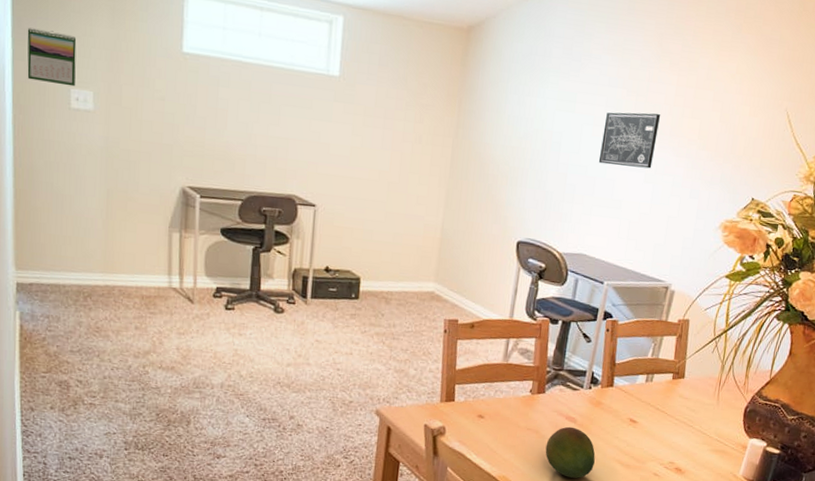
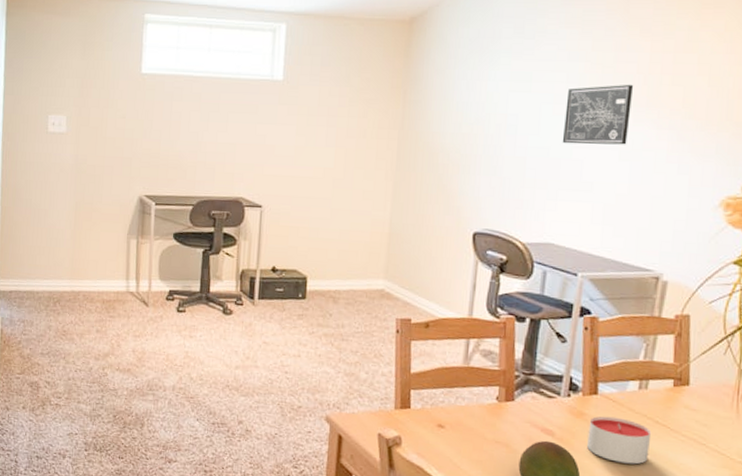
calendar: present [27,28,77,87] -> none [14,67,54,113]
candle: none [602,405,653,444] -> present [587,416,652,465]

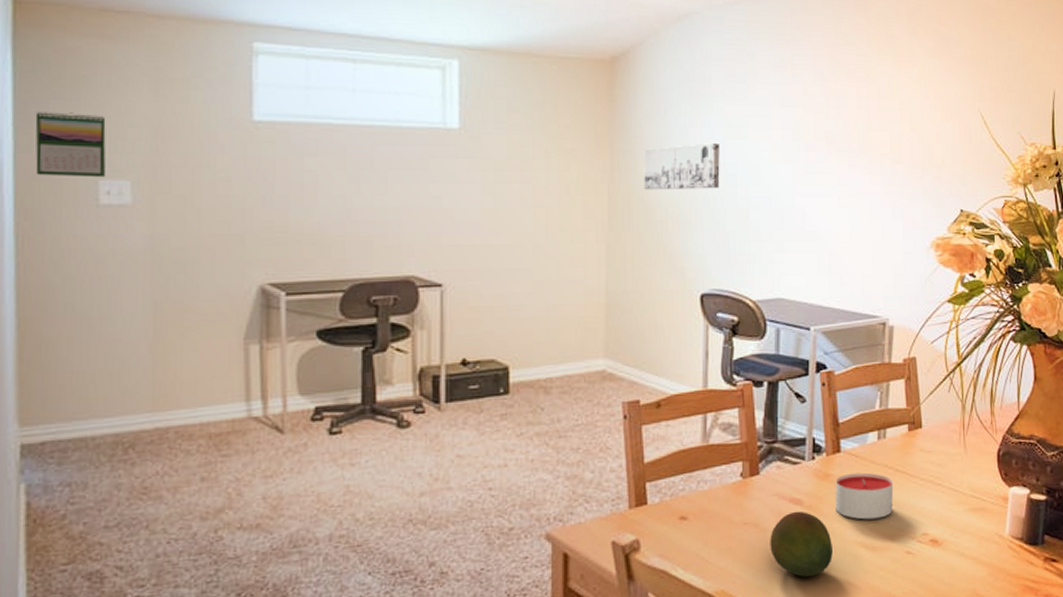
calendar: none [14,67,54,113] -> present [35,112,106,178]
wall art: none [430,96,503,138] -> present [644,143,720,190]
wall art: present [562,84,633,145] -> none [783,129,845,193]

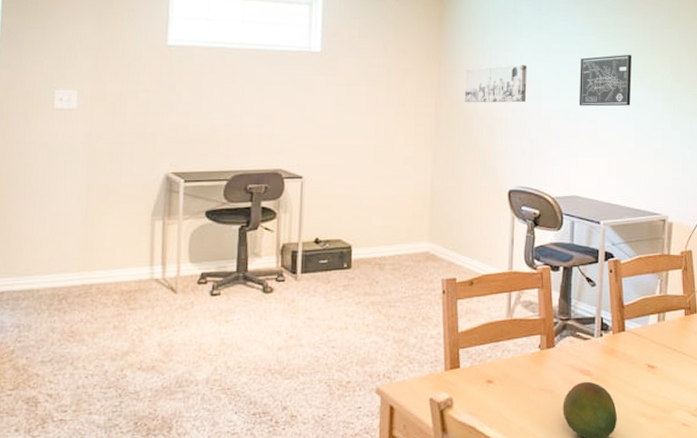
calendar: present [35,112,106,178] -> none [11,38,63,88]
wall art: none [783,129,845,193] -> present [579,54,632,107]
candle: present [835,472,894,520] -> none [620,350,672,393]

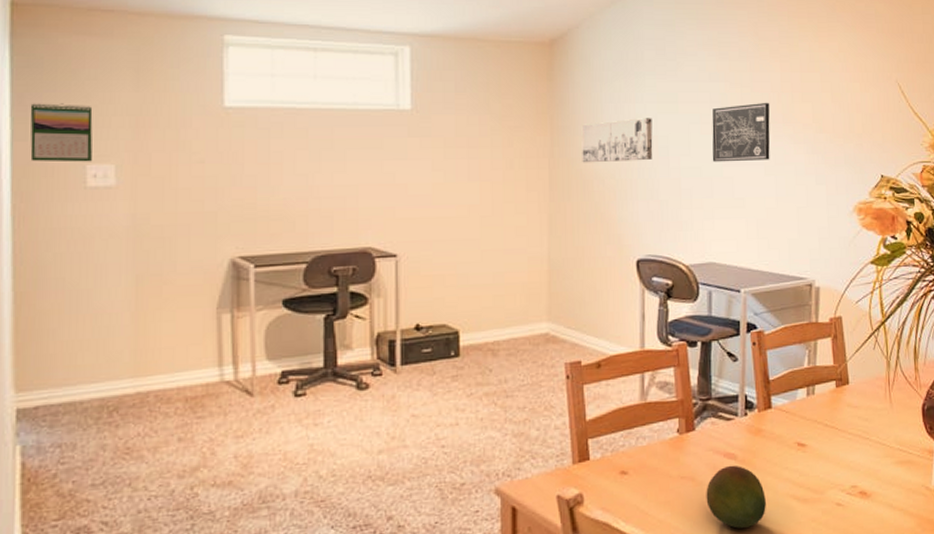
calendar: none [11,38,63,88] -> present [30,103,93,162]

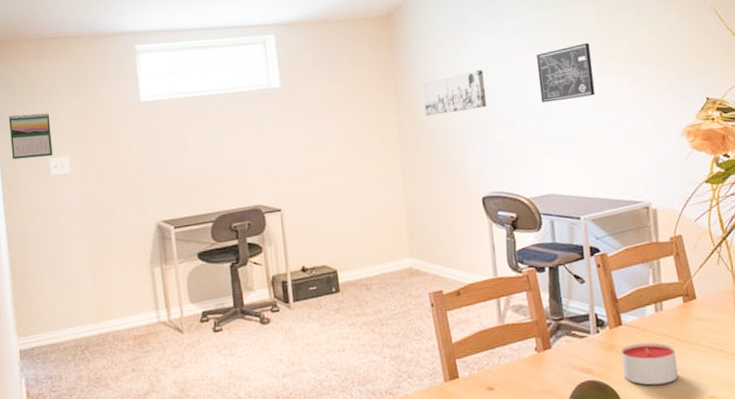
candle: none [767,427,823,473] -> present [620,342,679,385]

